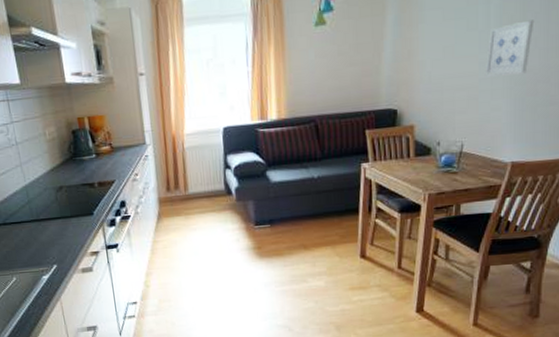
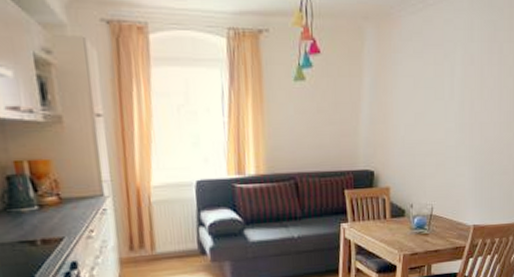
wall art: present [484,20,535,77] -> none [450,96,490,145]

